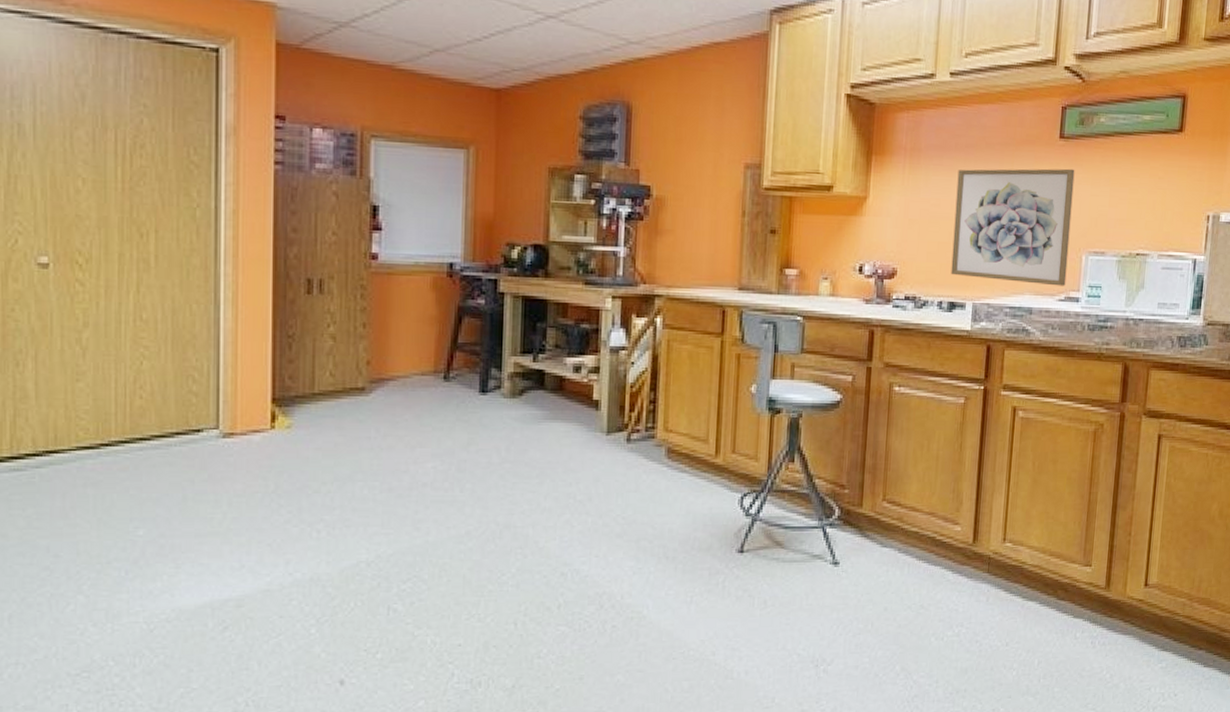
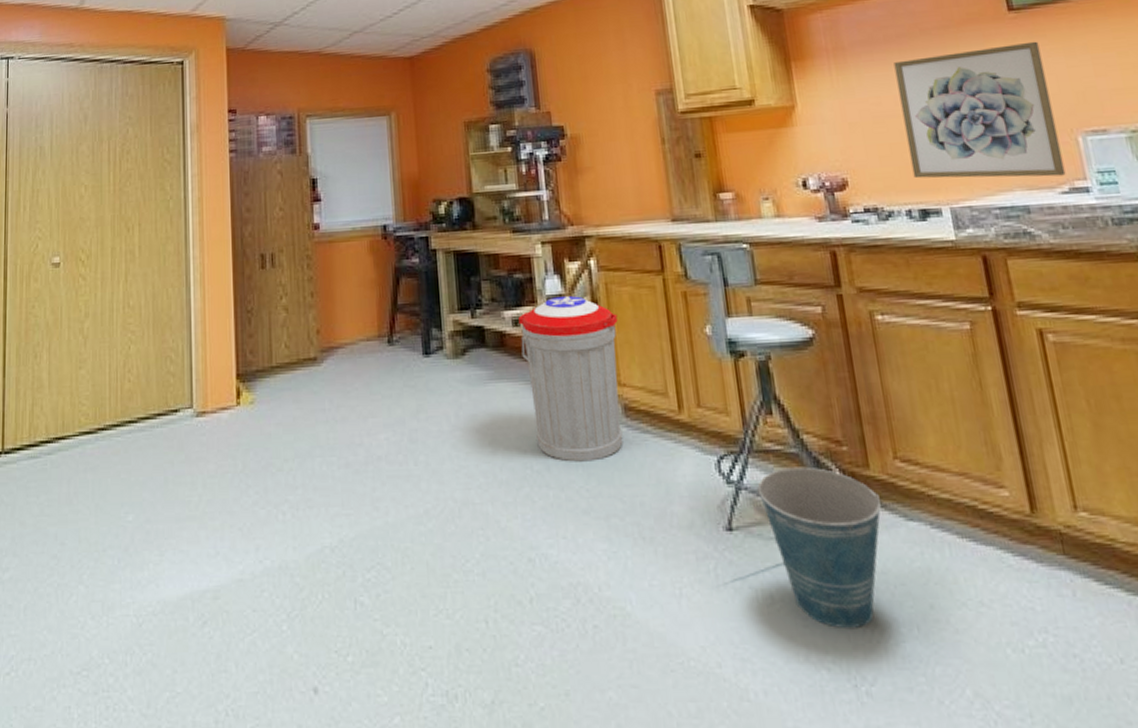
trash can: none [579,349,674,494] -> present [518,296,623,462]
bucket: none [769,504,866,625] -> present [756,467,881,628]

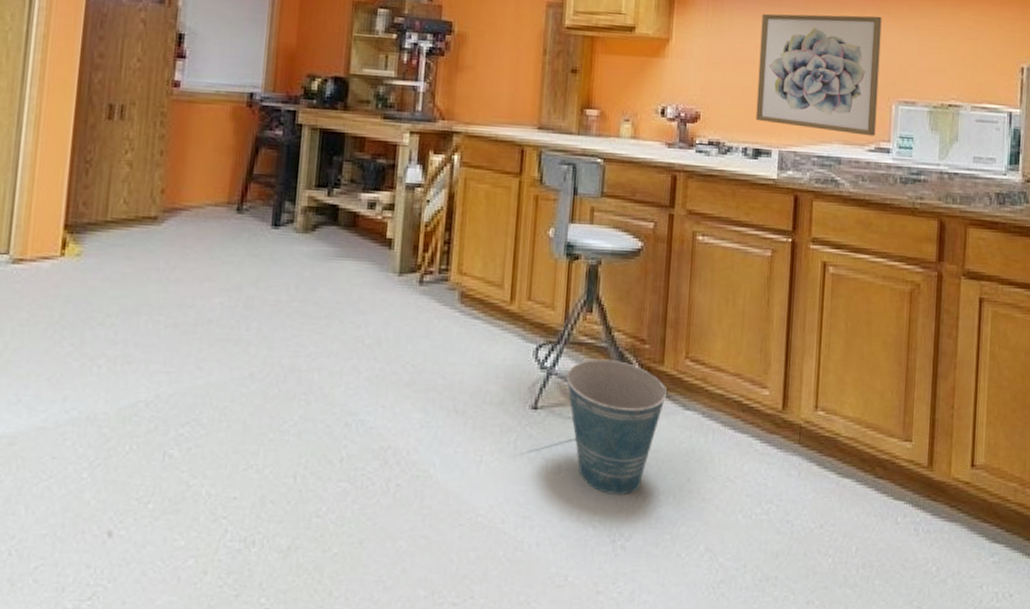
trash can: present [518,296,623,462] -> none [372,186,470,340]

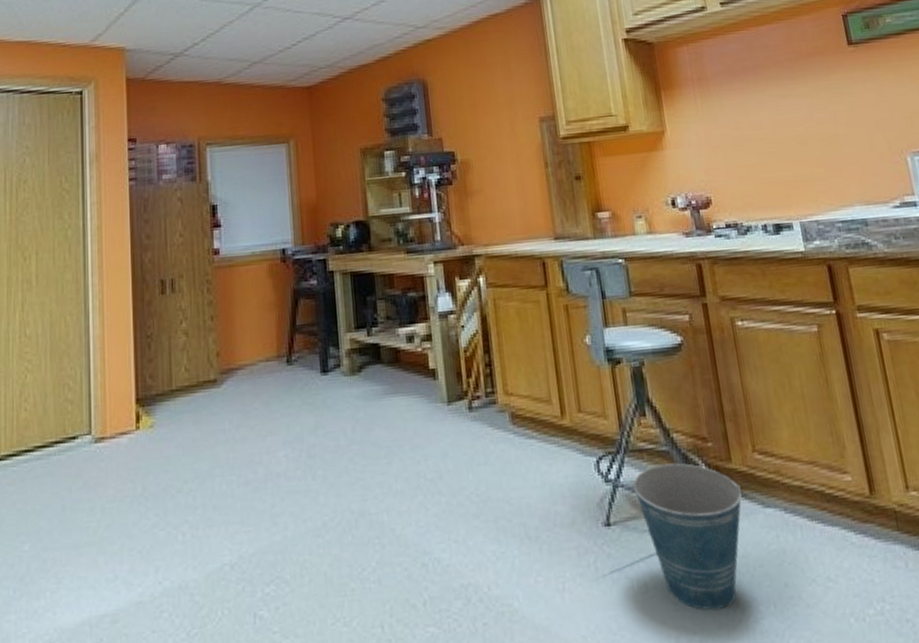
wall art: present [756,13,882,136] -> none [750,72,897,196]

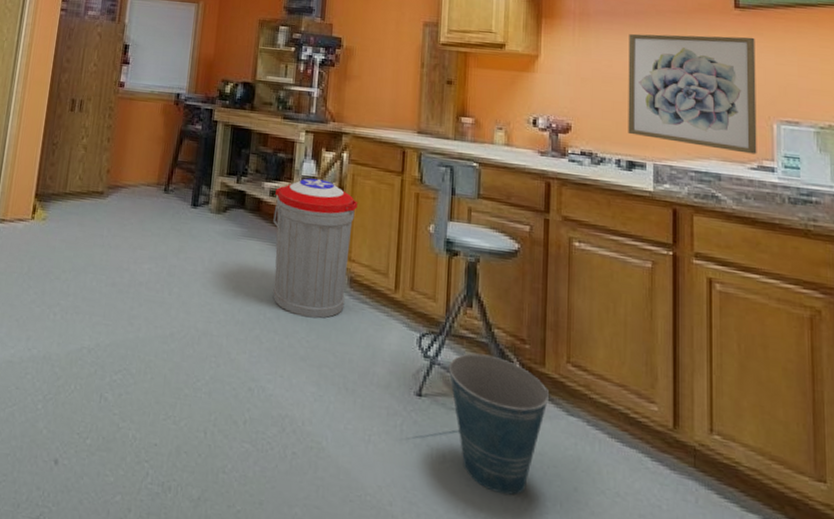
trash can: none [412,312,511,469] -> present [273,178,358,319]
wall art: none [750,72,897,196] -> present [628,33,757,155]

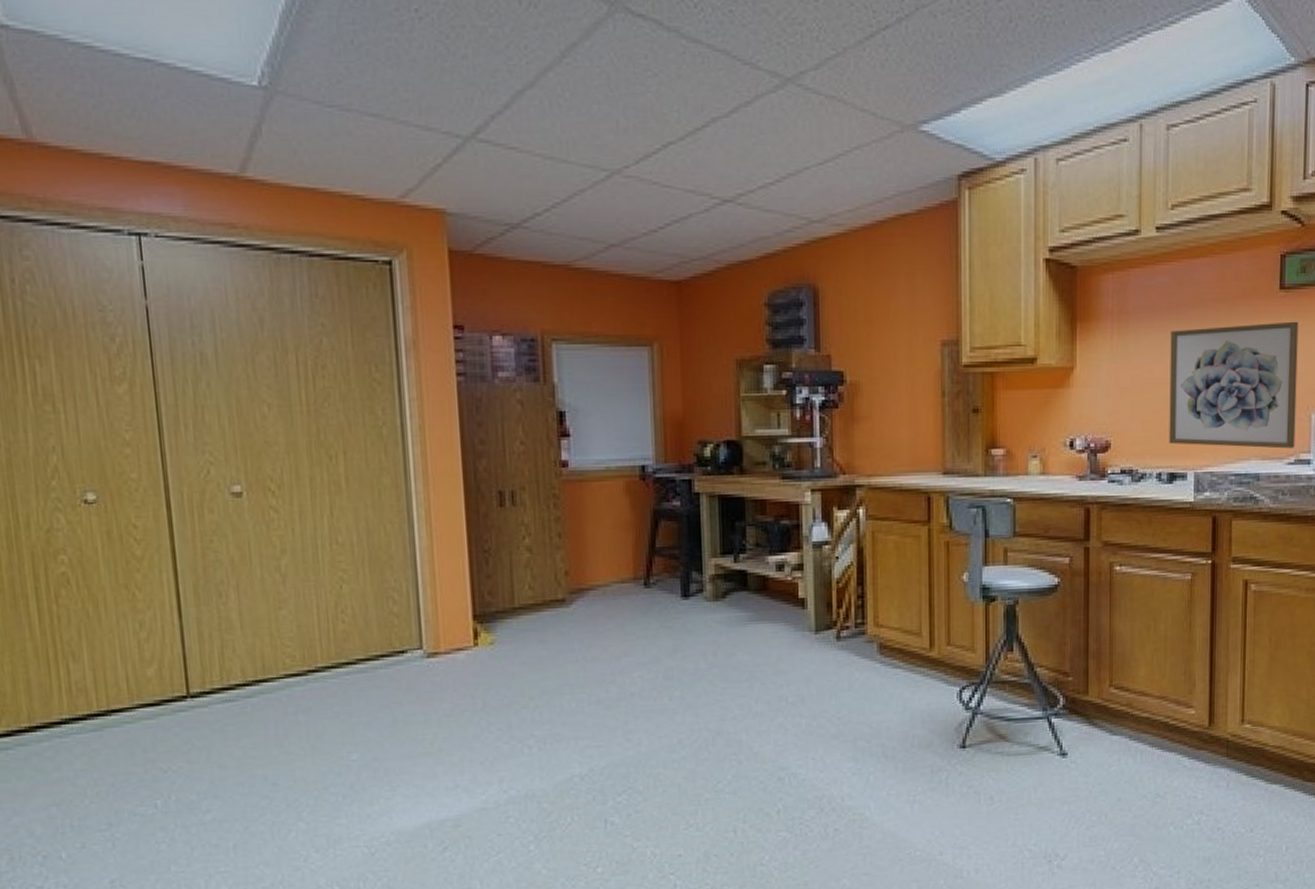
trash can: present [273,178,358,319] -> none [783,543,881,694]
bucket: present [447,353,550,495] -> none [990,694,1094,820]

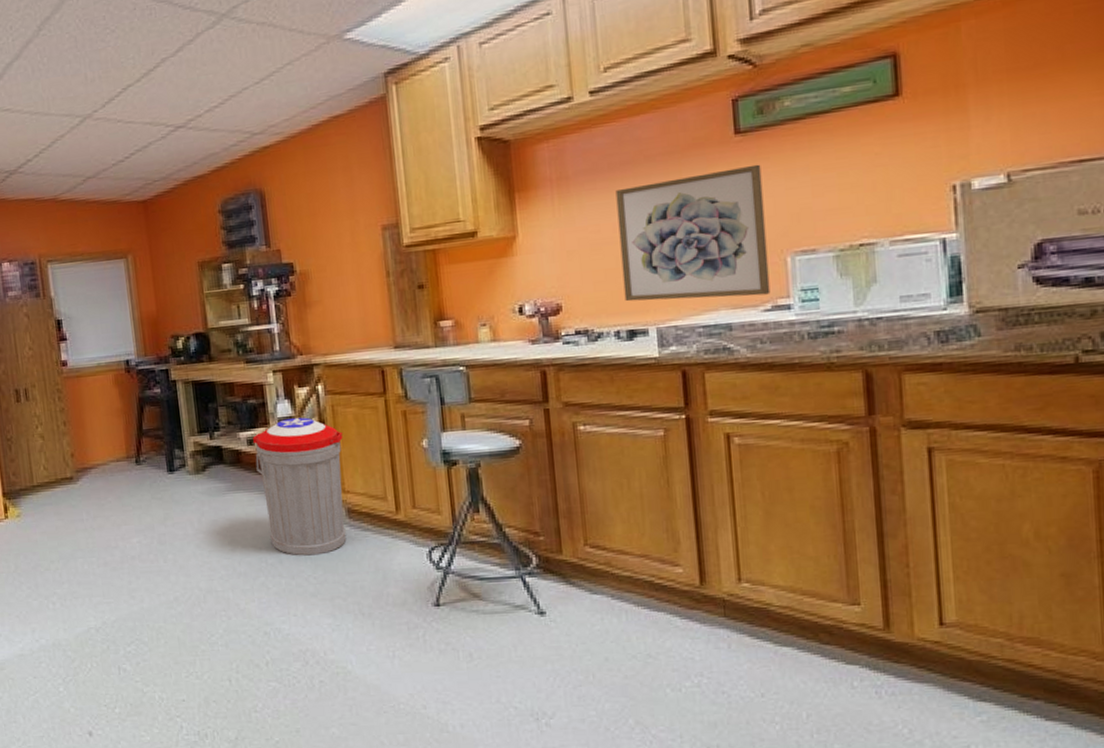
trash can: none [783,543,881,694] -> present [253,417,347,556]

